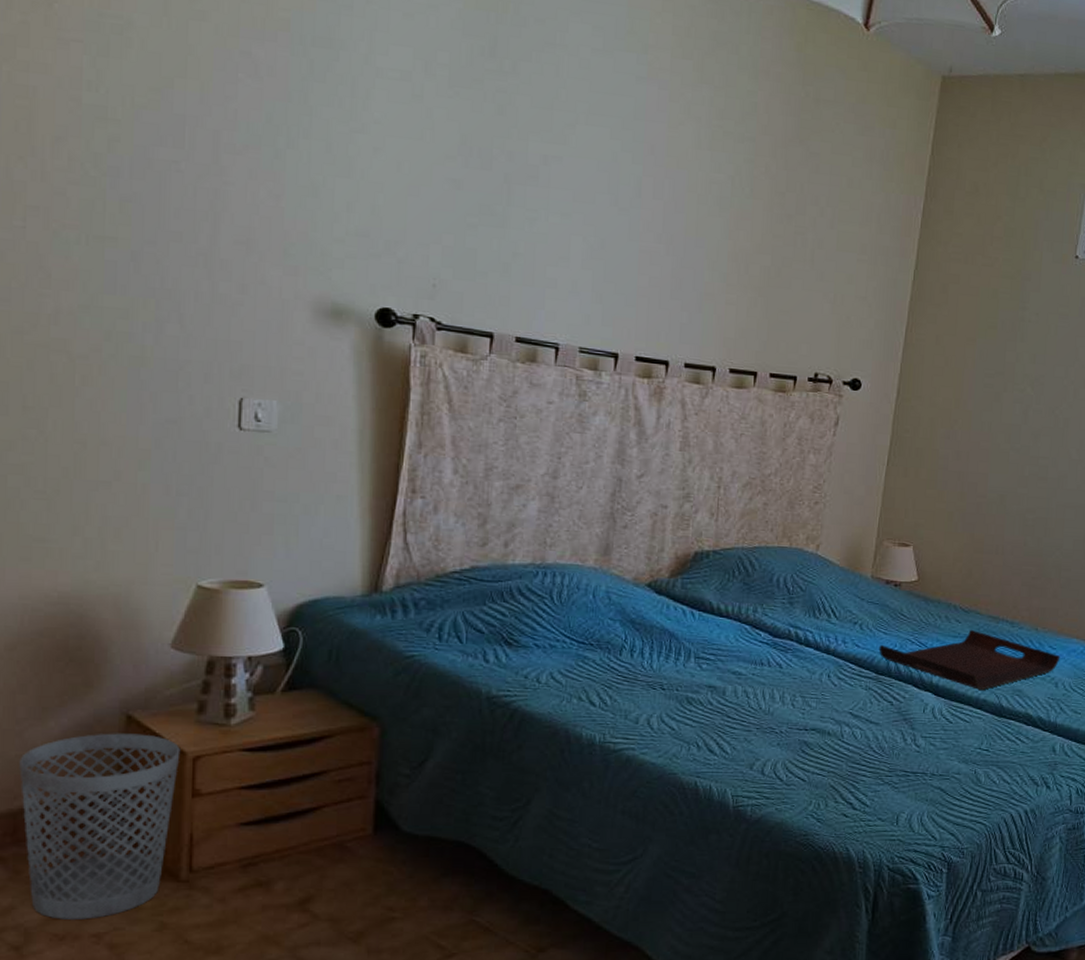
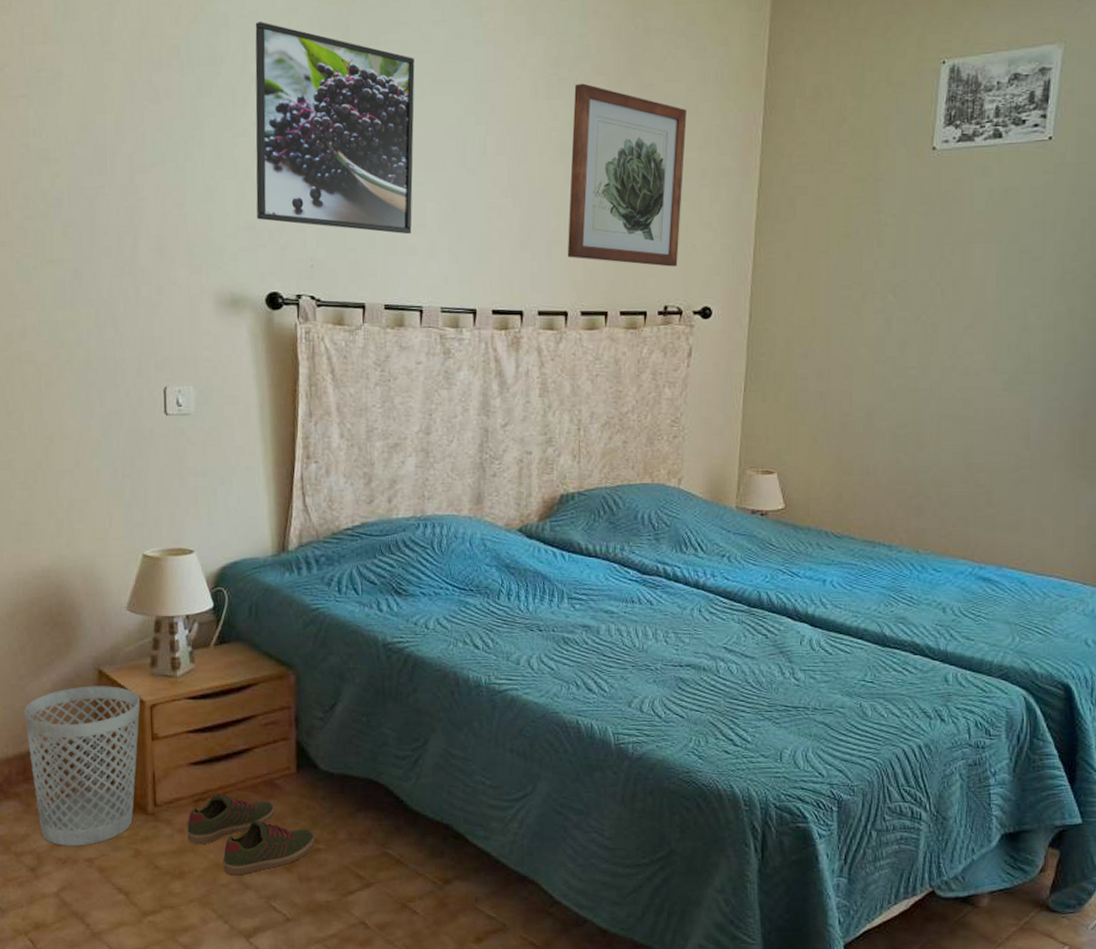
shoe: none [230,859,390,949] -> present [187,794,315,876]
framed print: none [372,11,569,267] -> present [255,22,415,235]
wall art: none [719,139,851,336] -> present [567,83,687,267]
serving tray: present [878,629,1060,690] -> none [749,555,947,619]

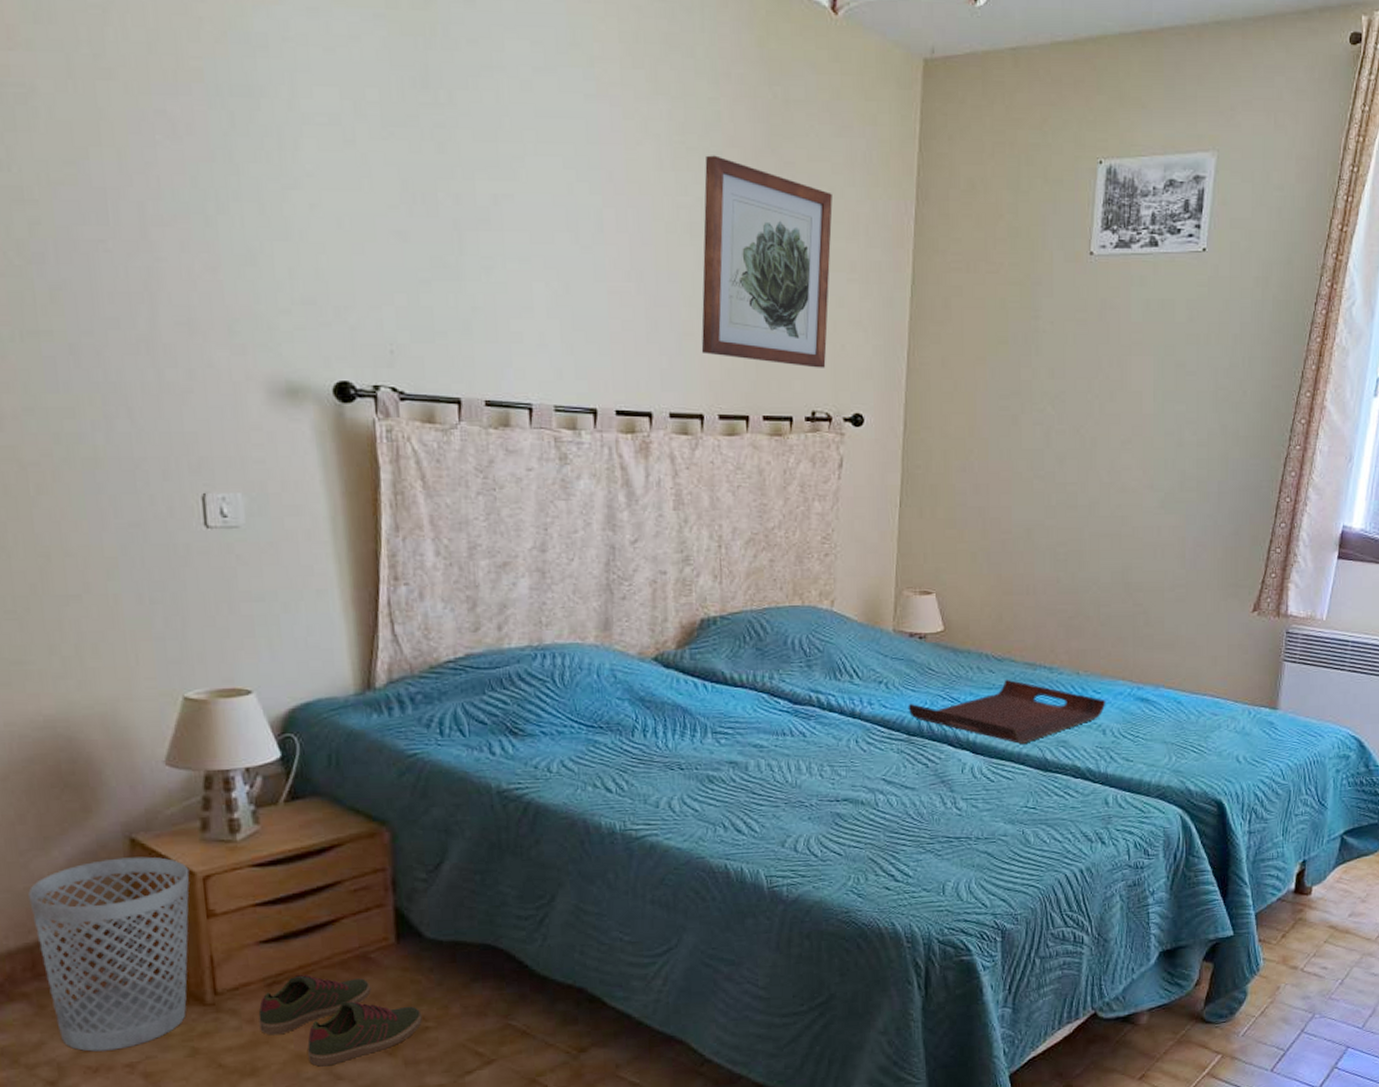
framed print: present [255,22,415,235] -> none [304,48,516,319]
serving tray: none [749,555,947,619] -> present [908,679,1106,744]

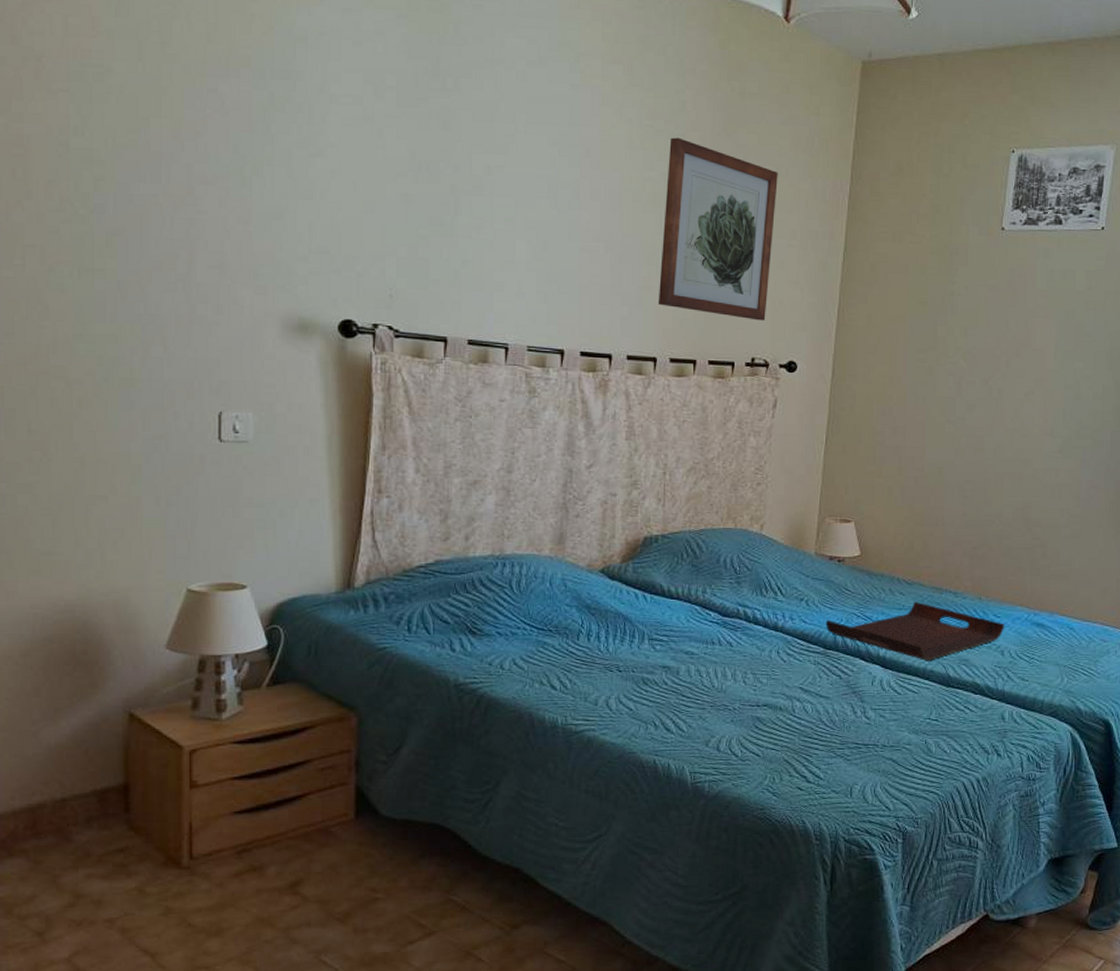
wastebasket: present [28,856,190,1052] -> none [36,730,178,906]
shoe: present [258,975,422,1067] -> none [227,844,373,930]

